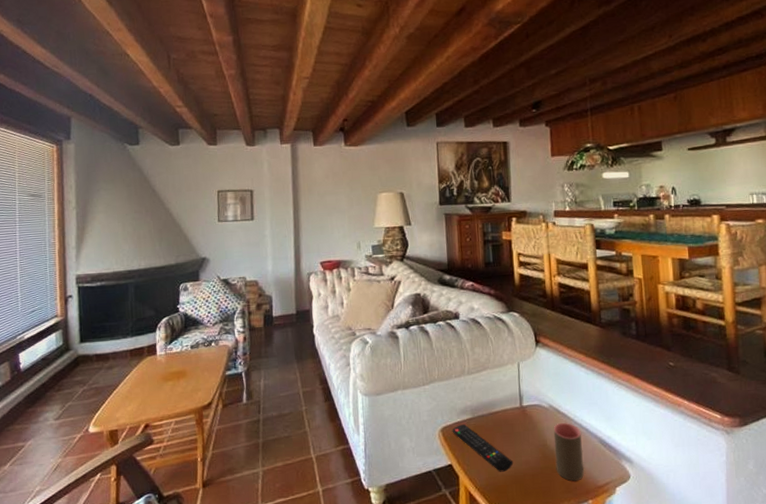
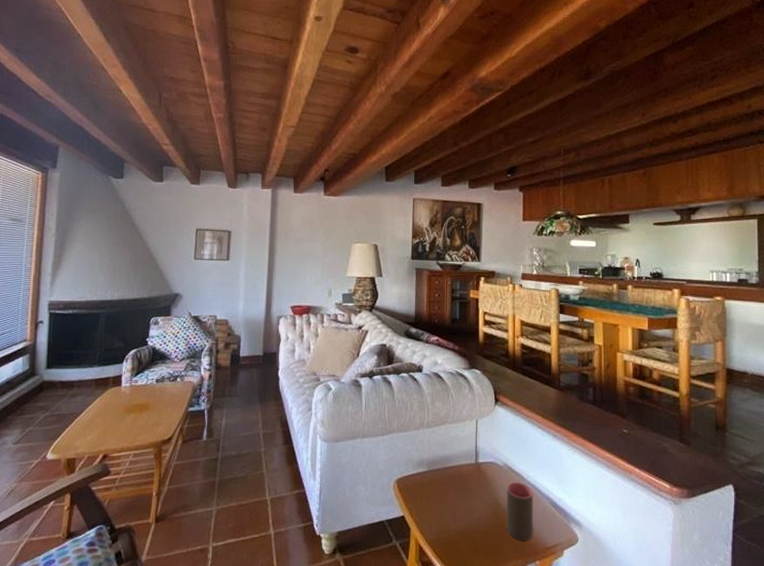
remote control: present [452,424,514,472] -> none [407,477,465,527]

